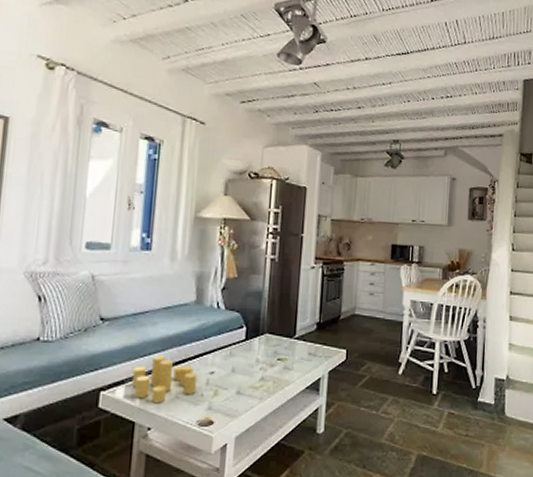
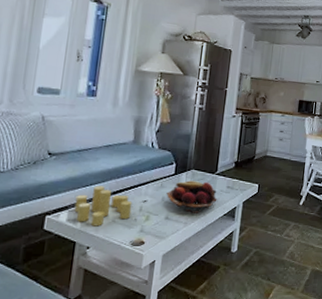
fruit basket: none [236,347,297,387] -> present [166,180,217,214]

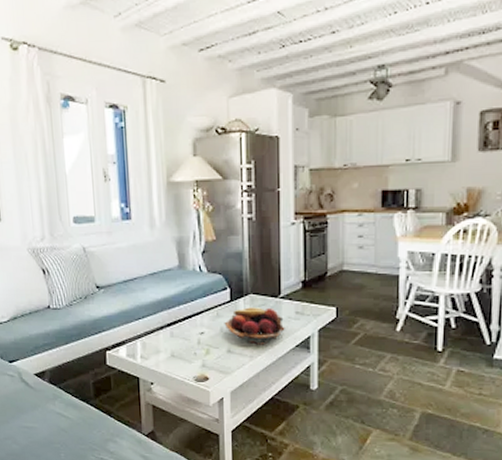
candle: present [74,186,133,227] -> none [131,318,190,362]

